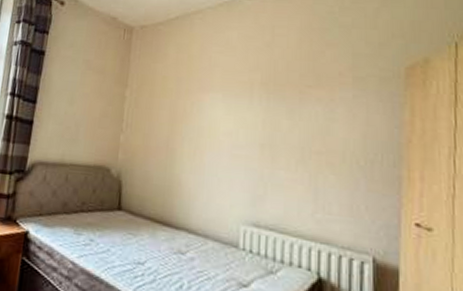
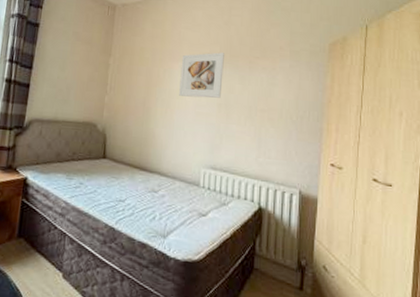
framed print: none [210,80,267,137] -> present [179,52,224,98]

